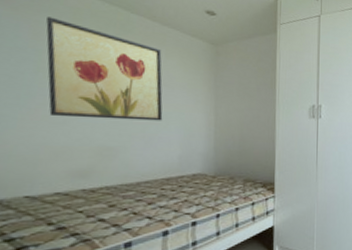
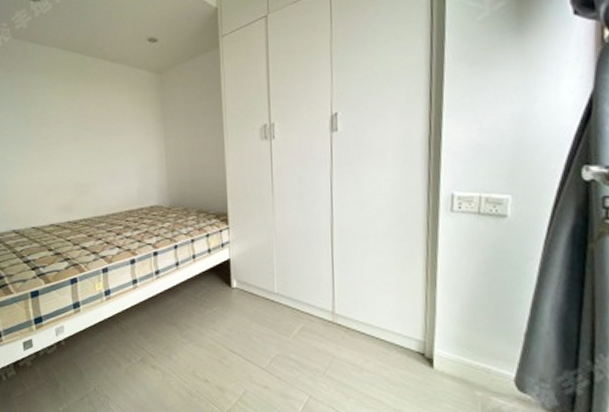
wall art: present [46,17,163,121] -> none [29,73,121,160]

